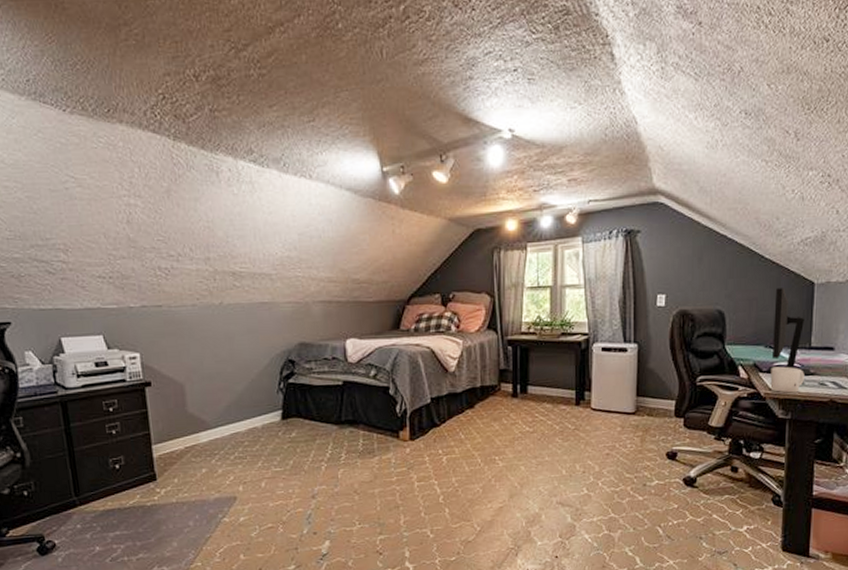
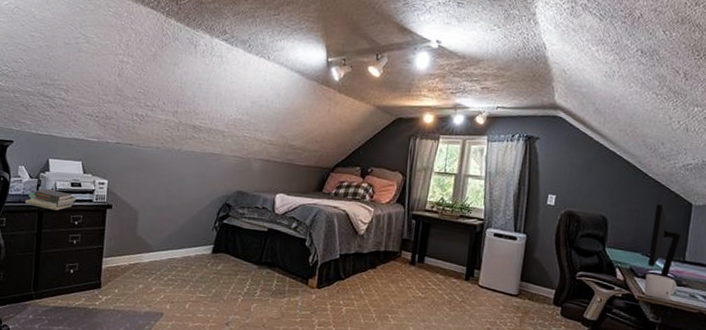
books: none [41,373,105,399] -> present [24,188,76,211]

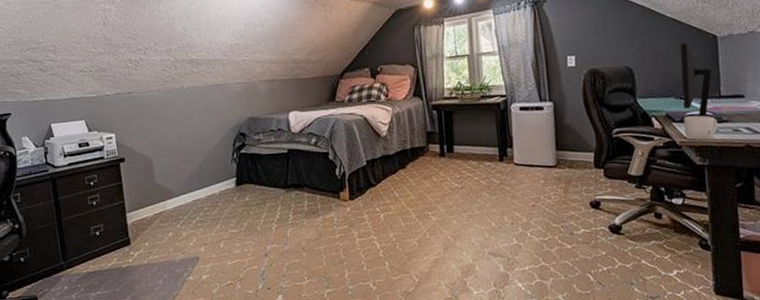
books: present [24,188,76,211] -> none [35,154,87,176]

